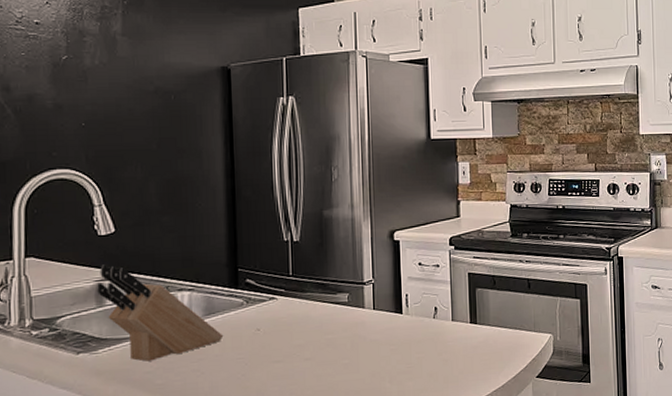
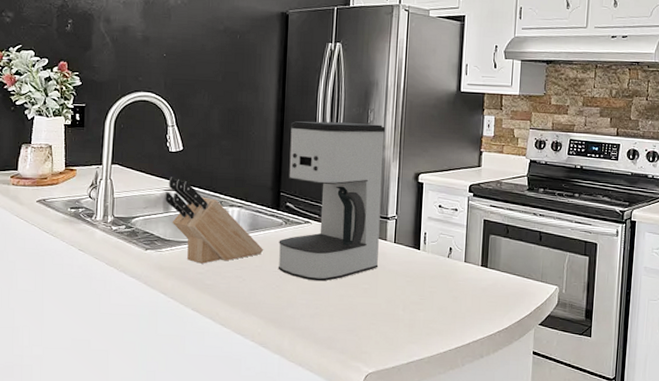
coffee maker: none [240,182,358,364] -> present [277,121,386,282]

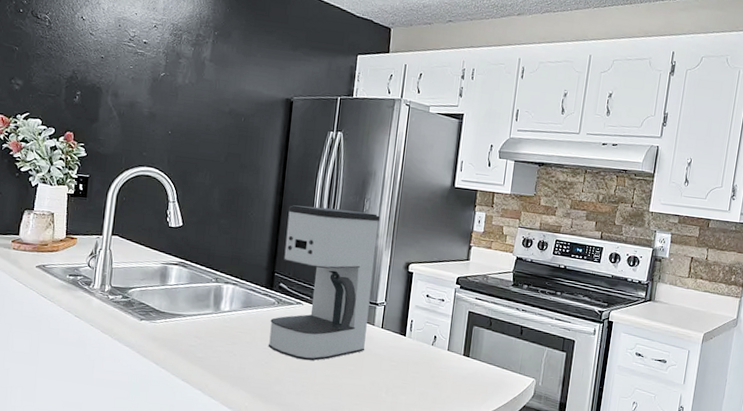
knife block: present [164,177,264,264] -> none [161,251,256,337]

